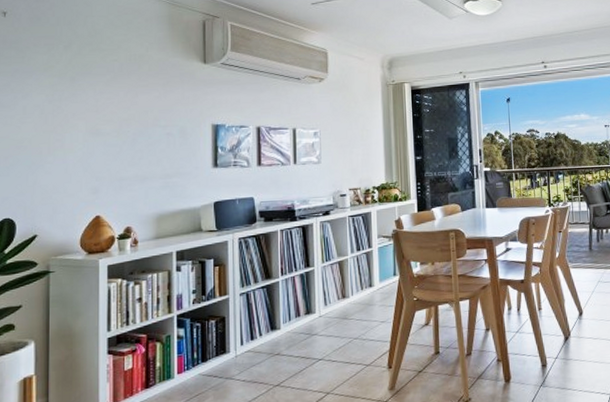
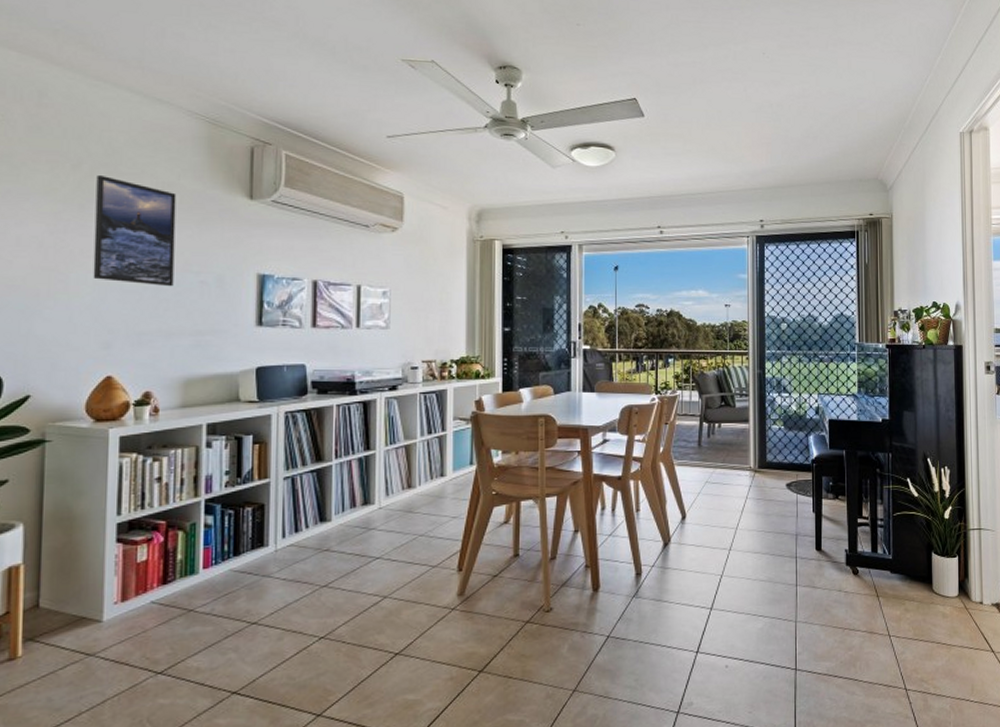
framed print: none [83,52,146,140] -> present [93,174,177,287]

